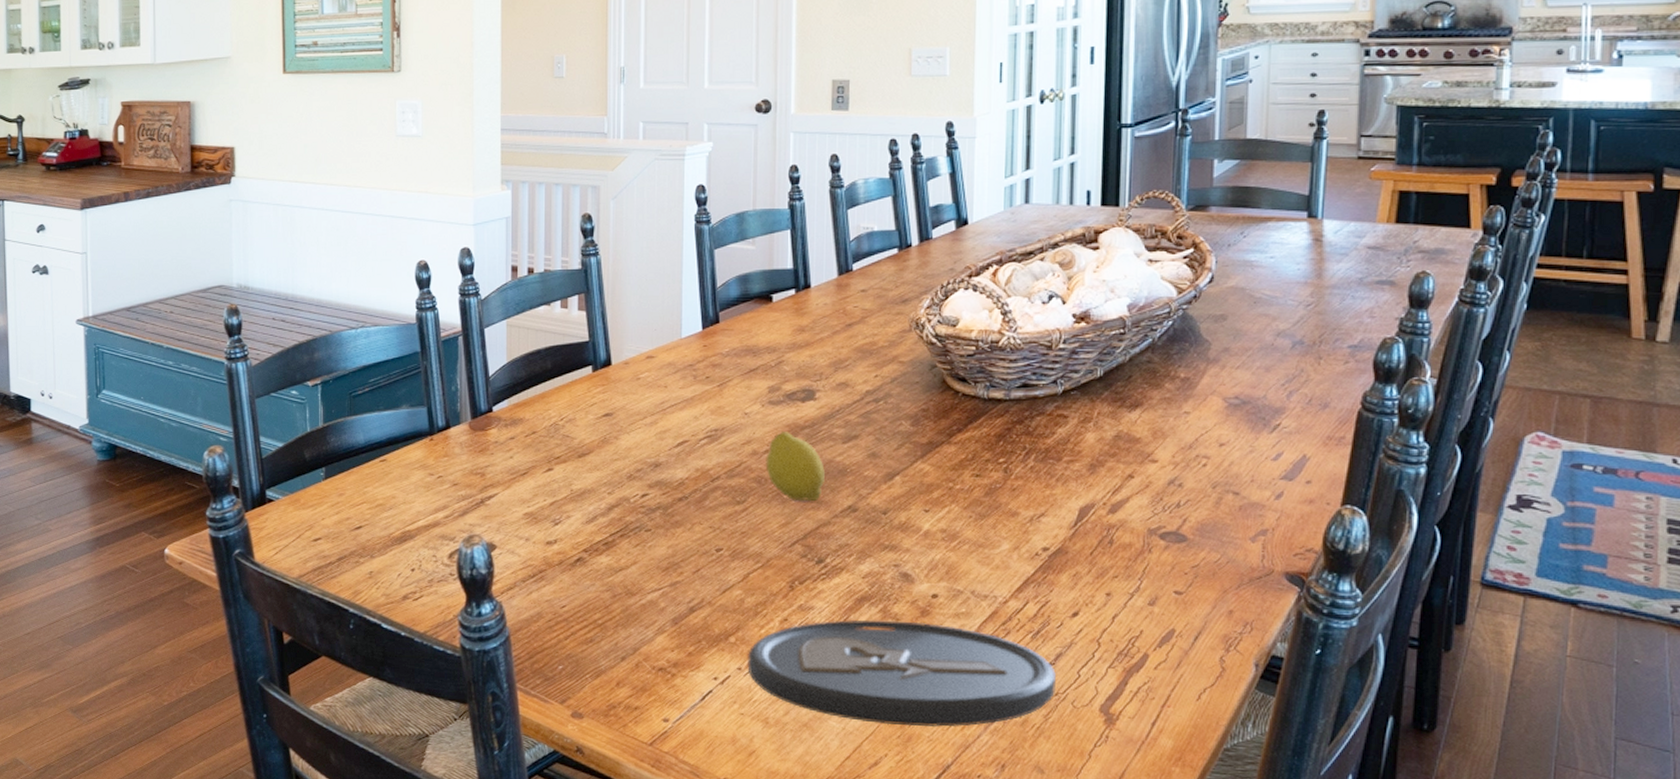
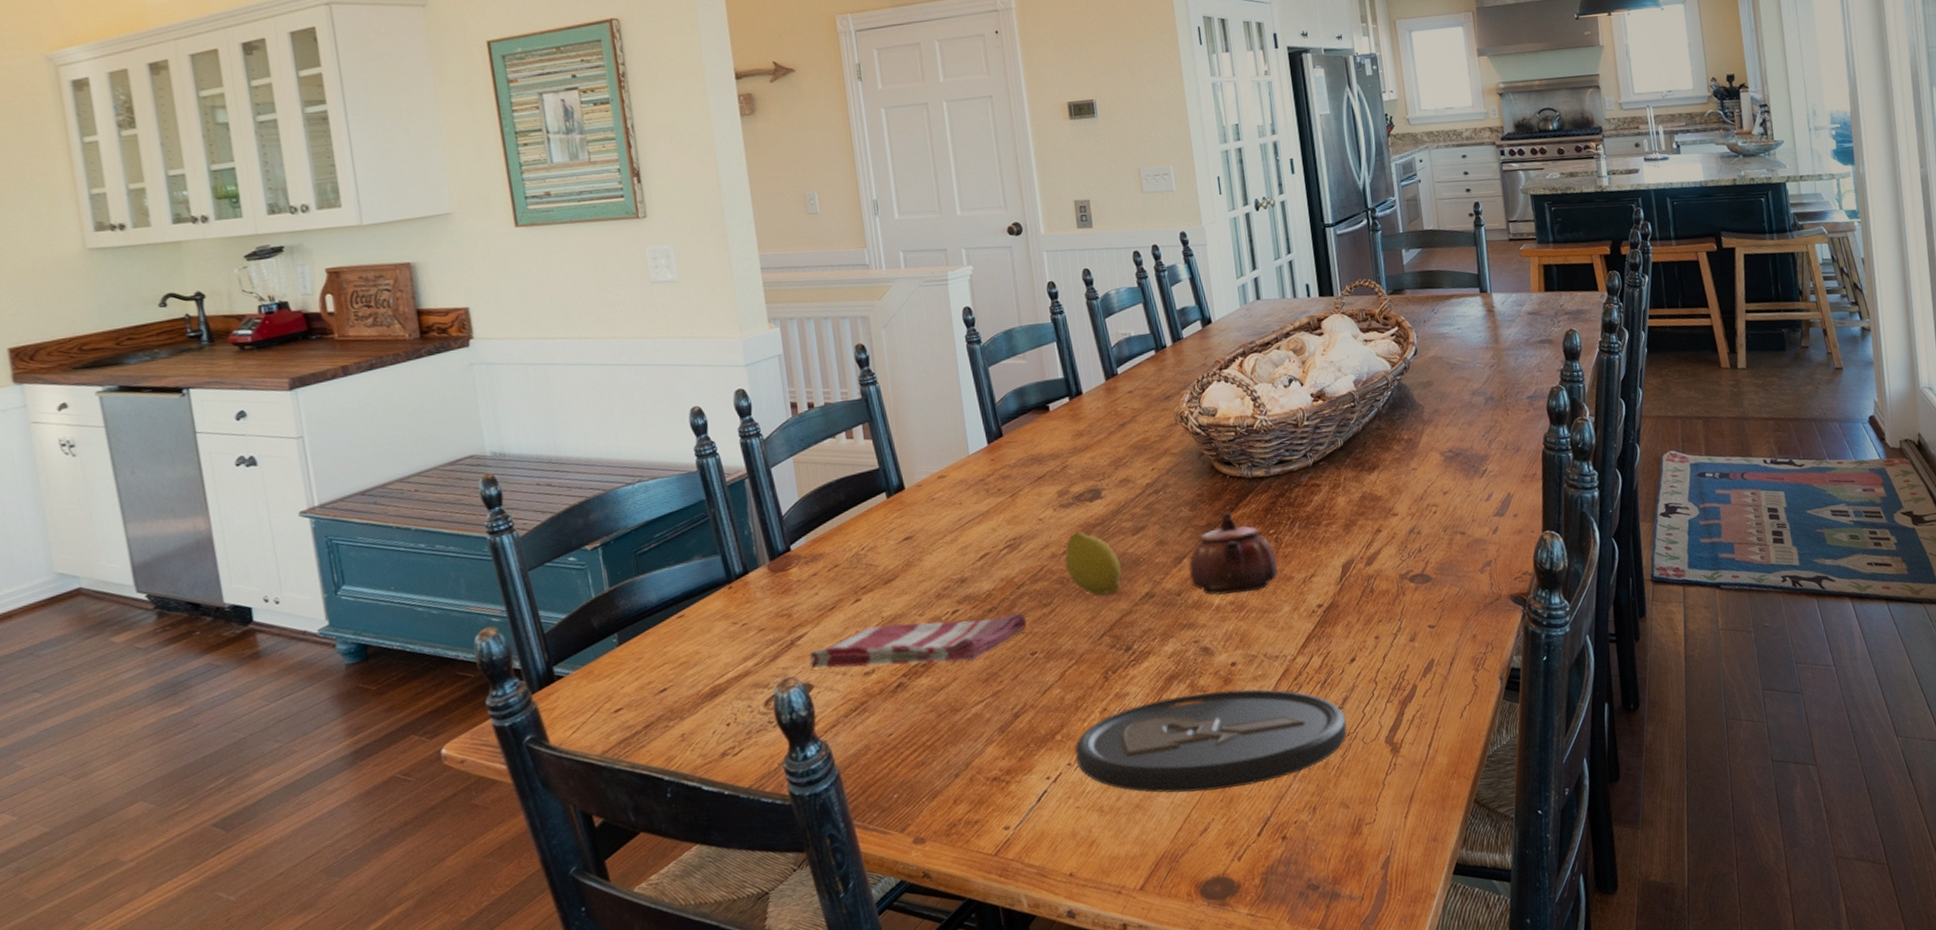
dish towel: none [496,498,716,547] -> present [809,613,1027,668]
teapot: none [900,432,1003,522] -> present [1189,512,1278,595]

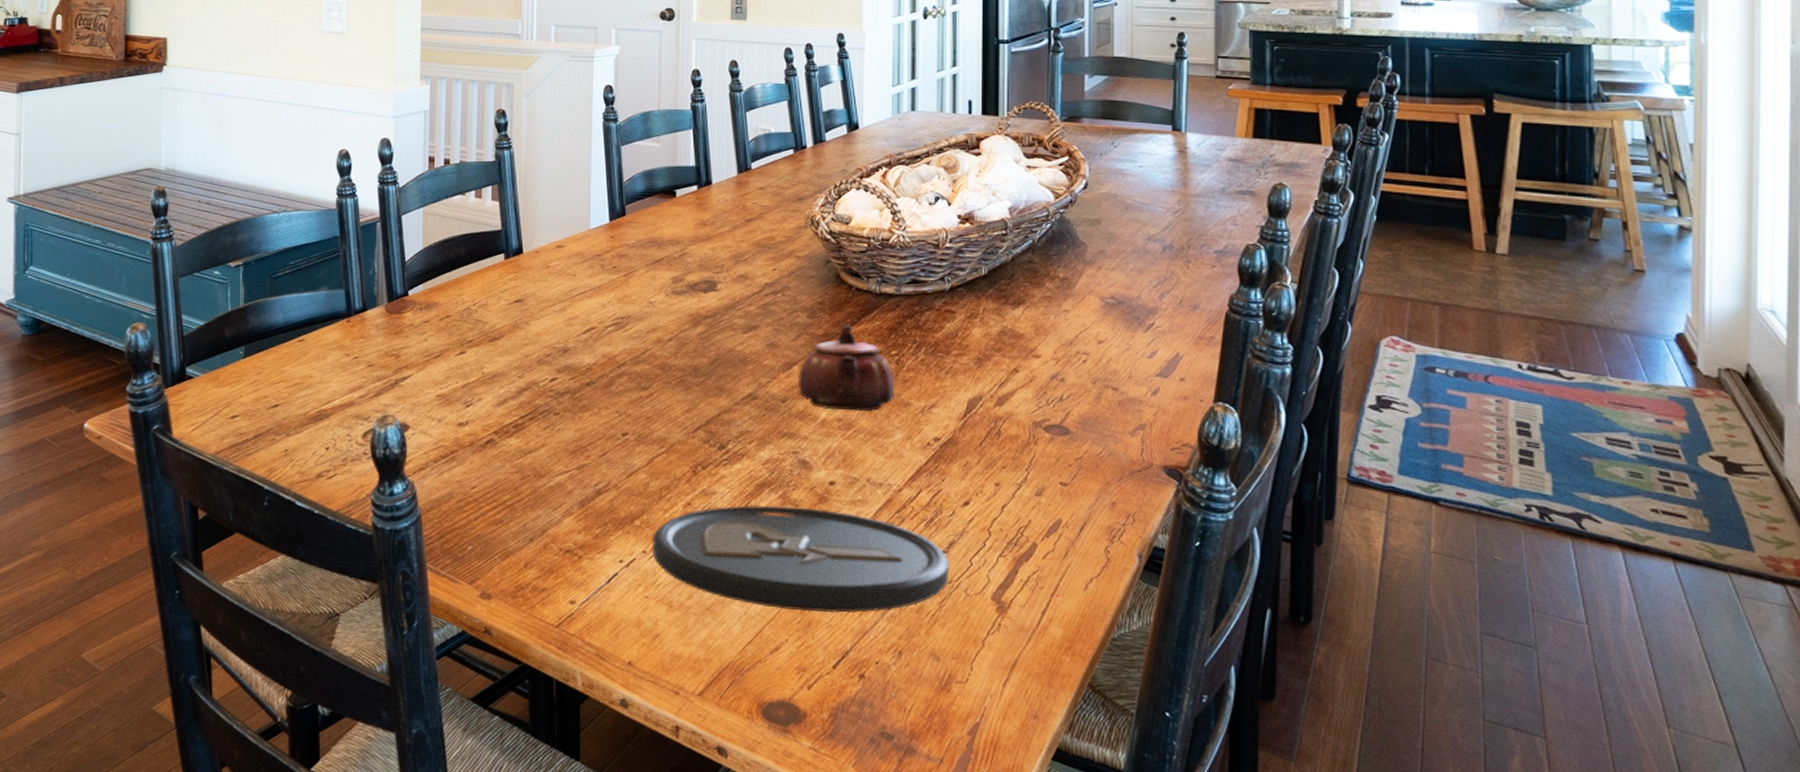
dish towel: present [809,613,1027,668] -> none [409,380,622,430]
fruit: present [1064,531,1122,595] -> none [669,321,726,388]

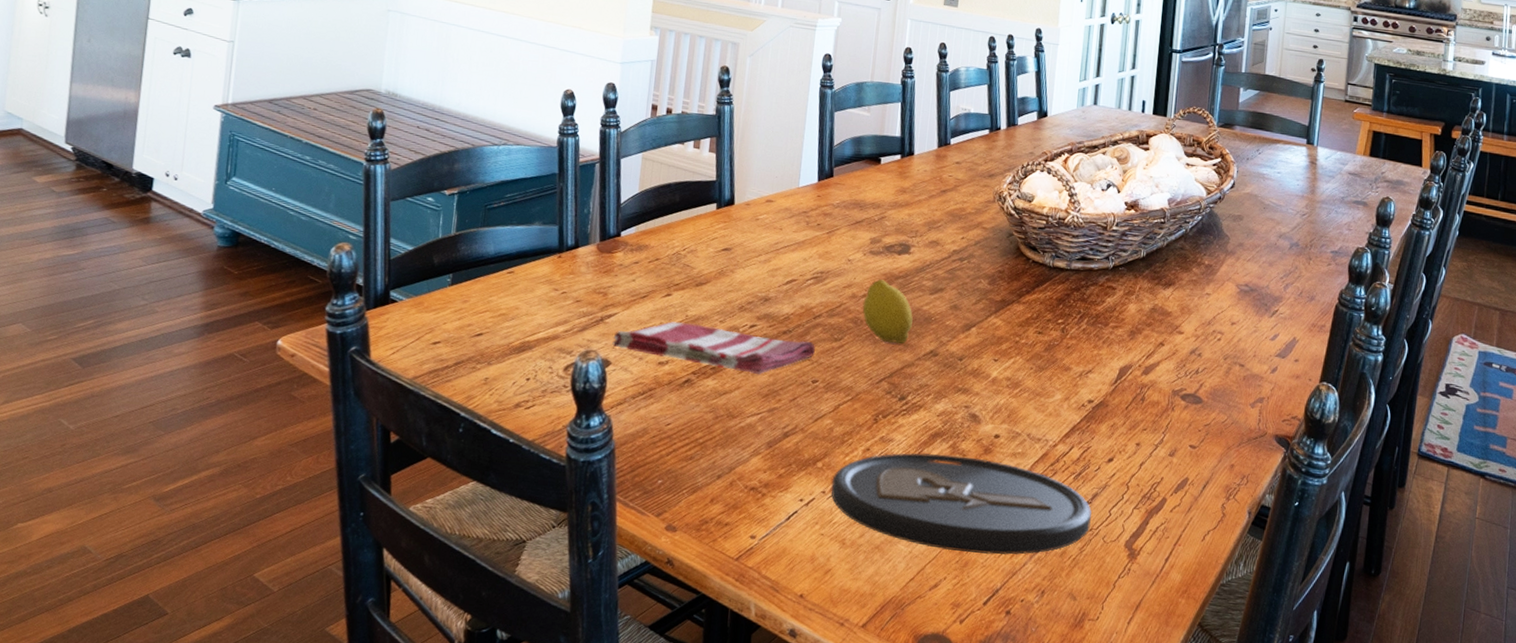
dish towel: none [409,380,622,430] -> present [612,321,815,374]
fruit: none [669,321,726,388] -> present [862,279,913,344]
teapot: present [798,325,895,412] -> none [974,293,1059,373]

